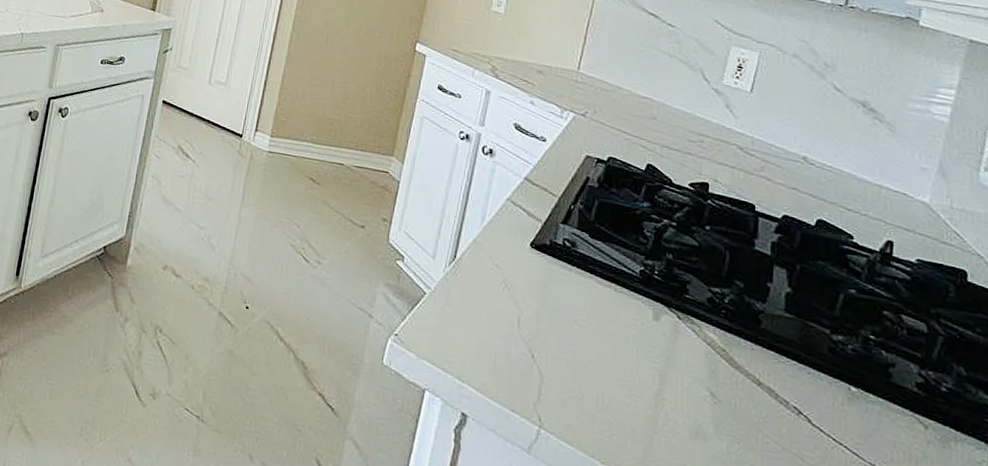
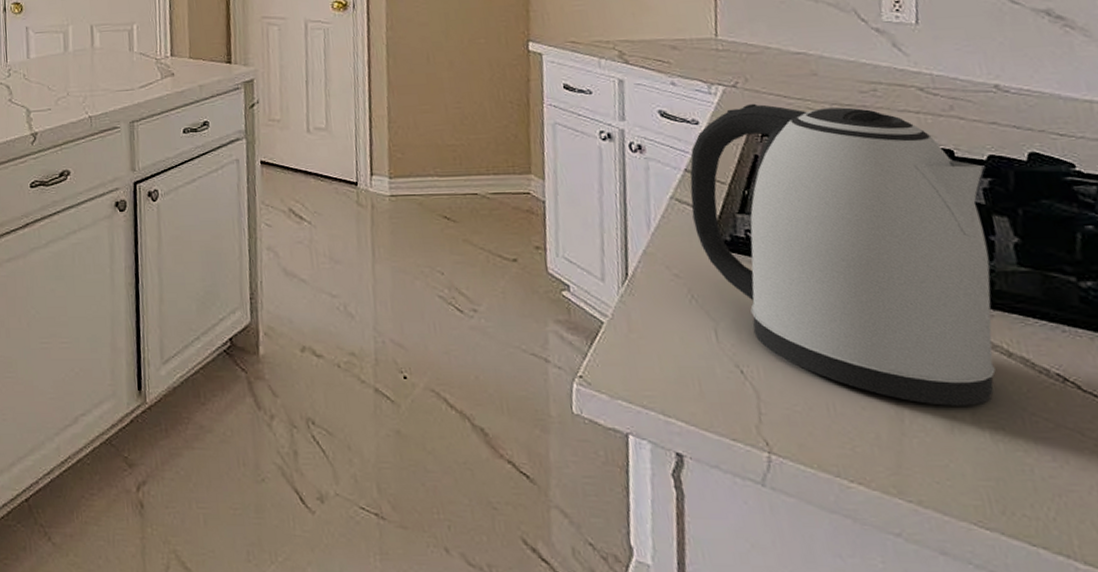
kettle: none [522,132,777,420] -> present [690,103,996,406]

